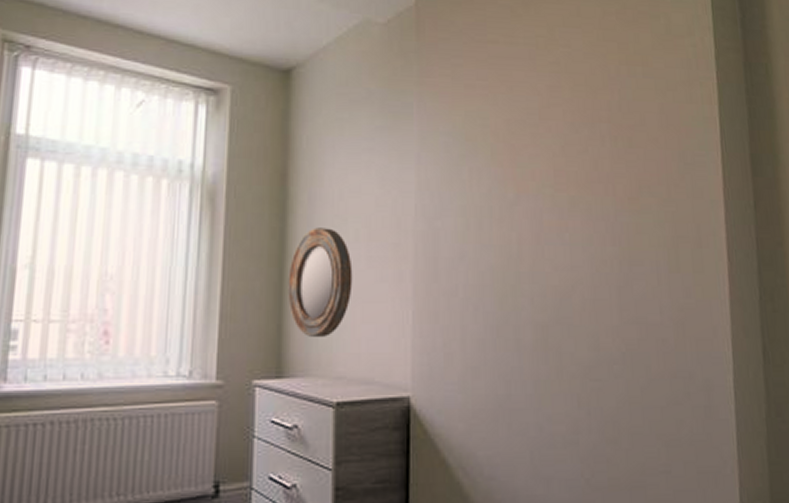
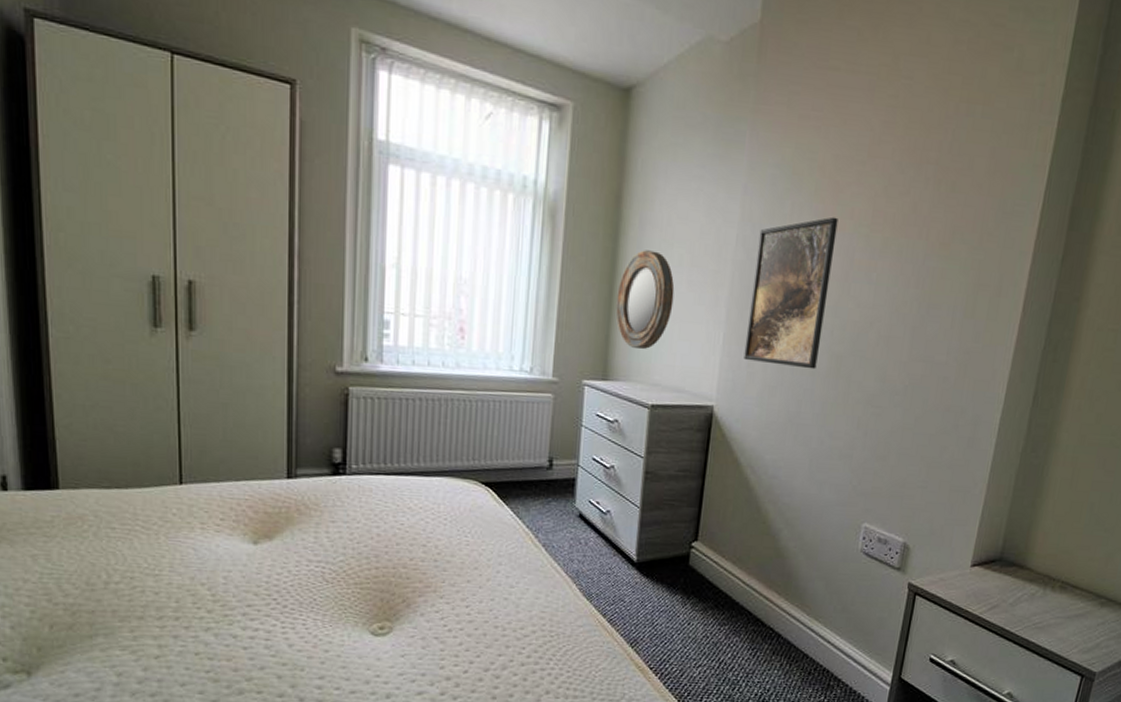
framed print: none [437,179,522,343] -> present [743,217,838,370]

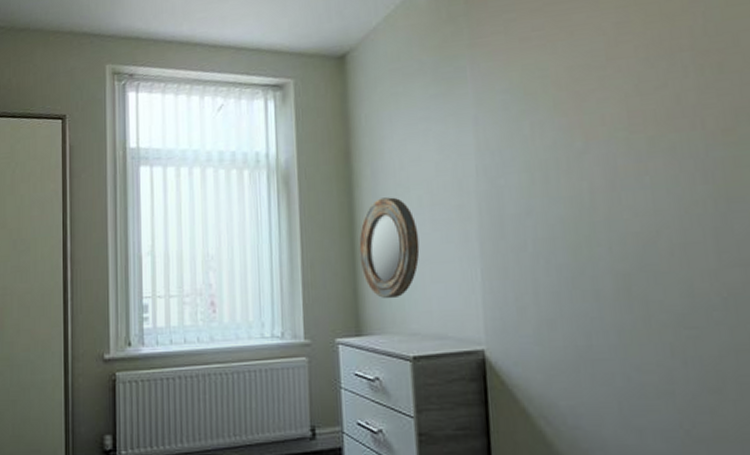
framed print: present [743,217,838,370] -> none [500,127,600,295]

